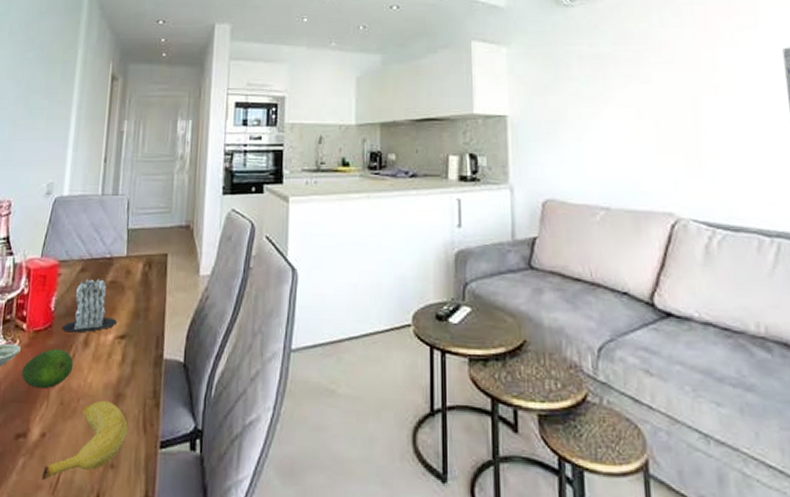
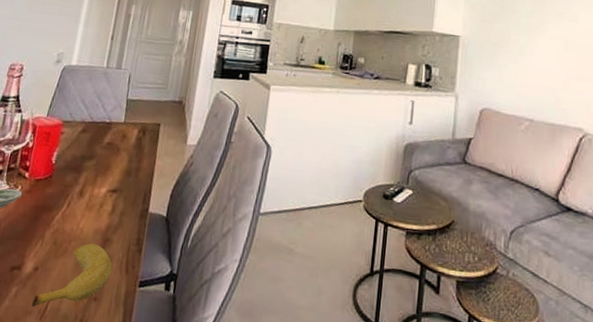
fruit: present [21,348,74,389] -> none [20,196,69,230]
candle: present [62,279,117,333] -> none [61,139,110,185]

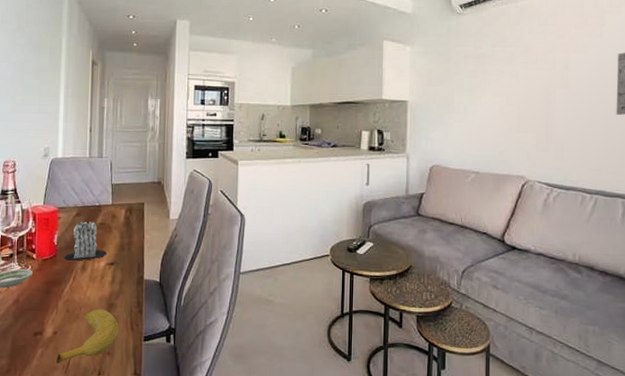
candle: none [61,139,110,185] -> present [64,221,107,261]

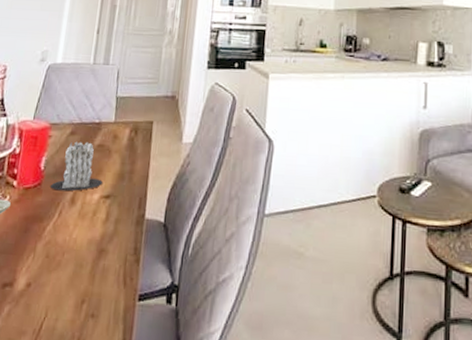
banana: present [56,308,119,363] -> none [26,254,109,326]

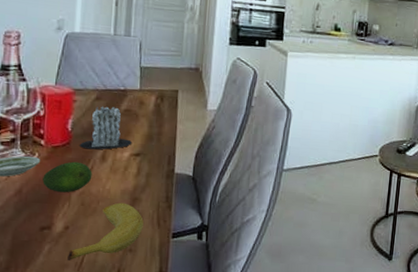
fruit: none [10,205,60,242] -> present [42,161,92,193]
banana: none [26,254,109,326] -> present [67,202,144,260]

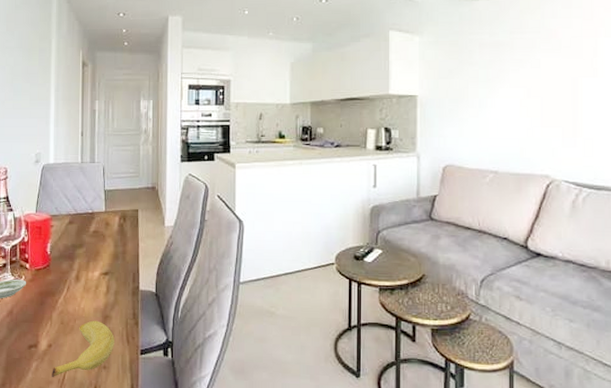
fruit: present [42,161,92,193] -> none [29,282,69,313]
candle: present [80,106,132,150] -> none [58,229,101,271]

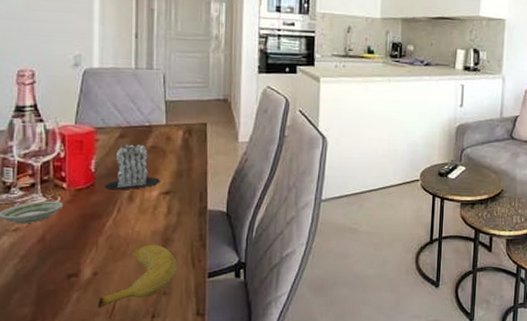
candle: none [58,229,101,271] -> present [105,144,160,190]

